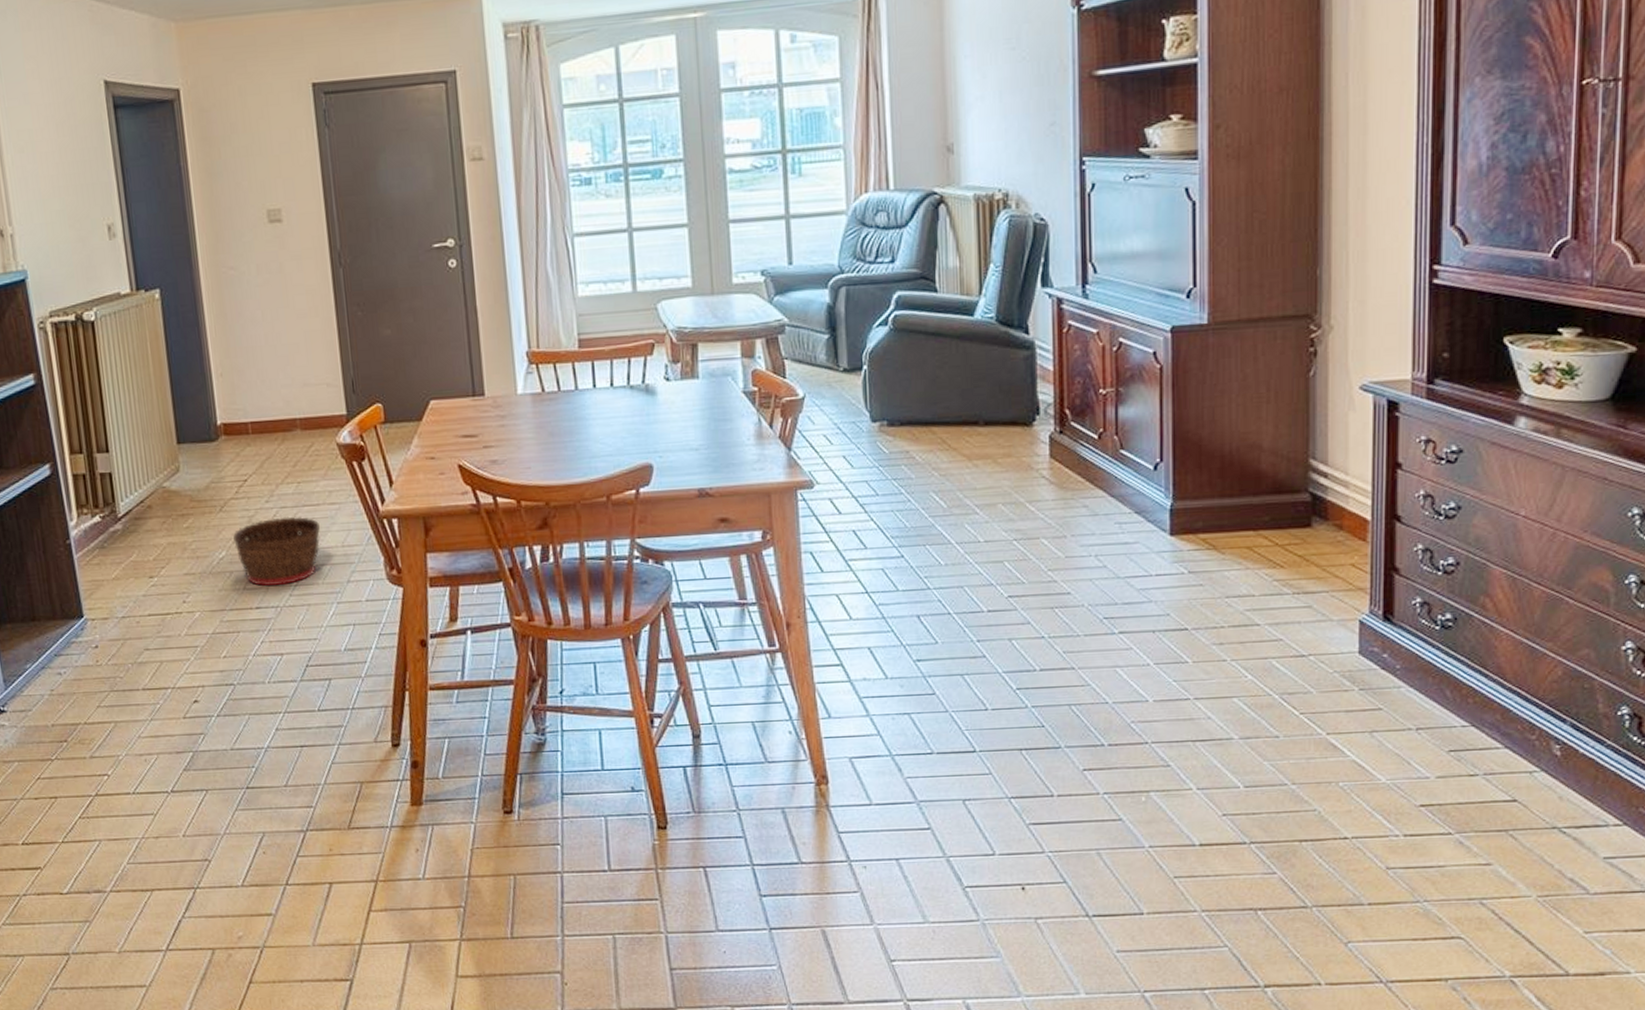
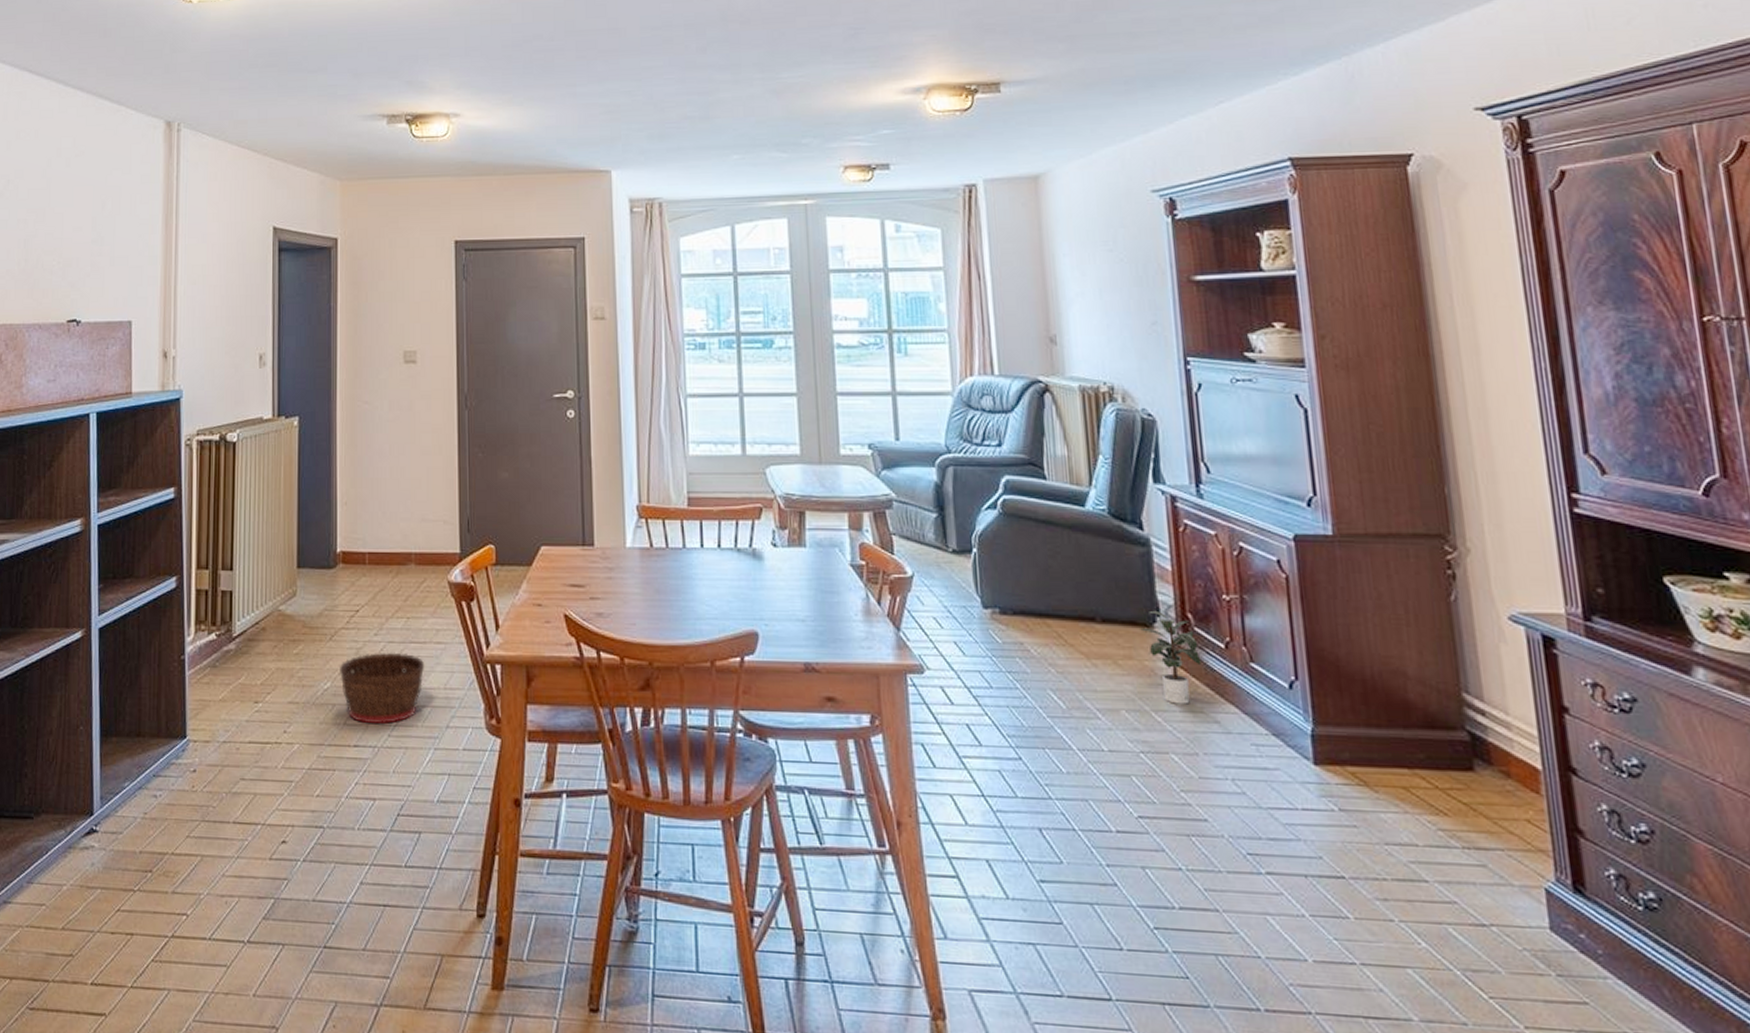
potted plant: none [1020,409,1075,494] -> present [1140,610,1202,705]

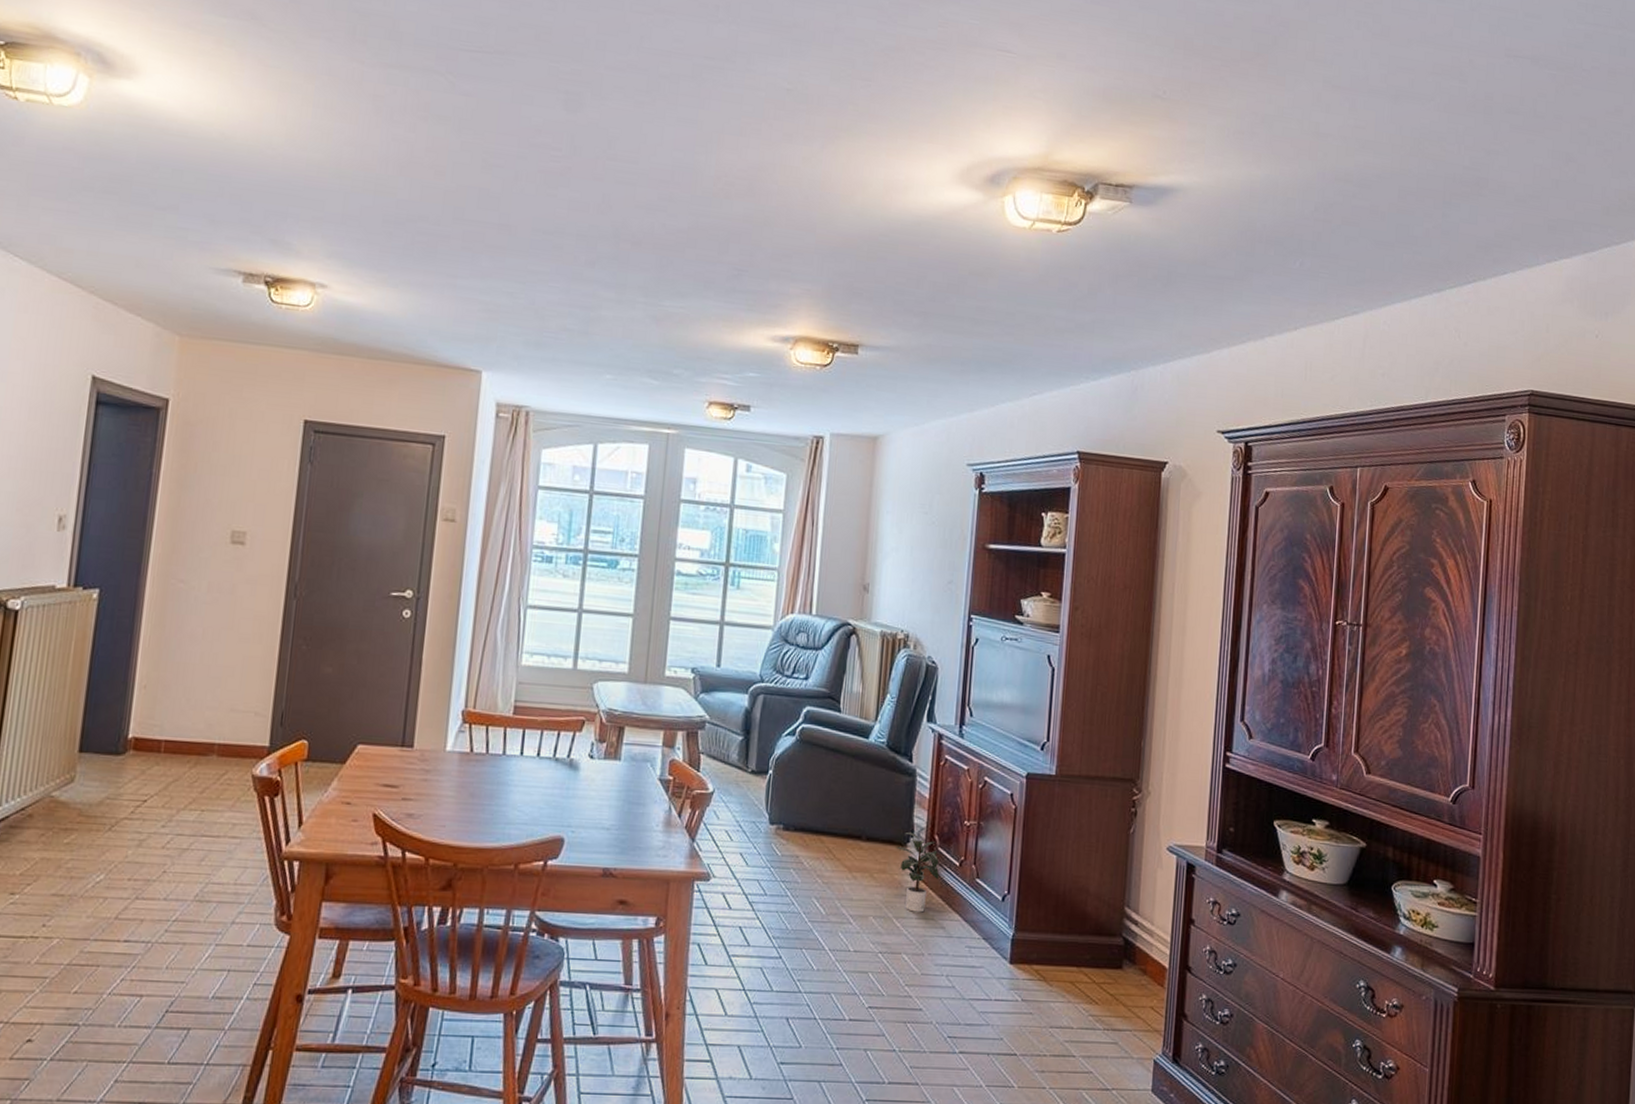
basket: present [340,652,425,725] -> none [116,845,216,920]

